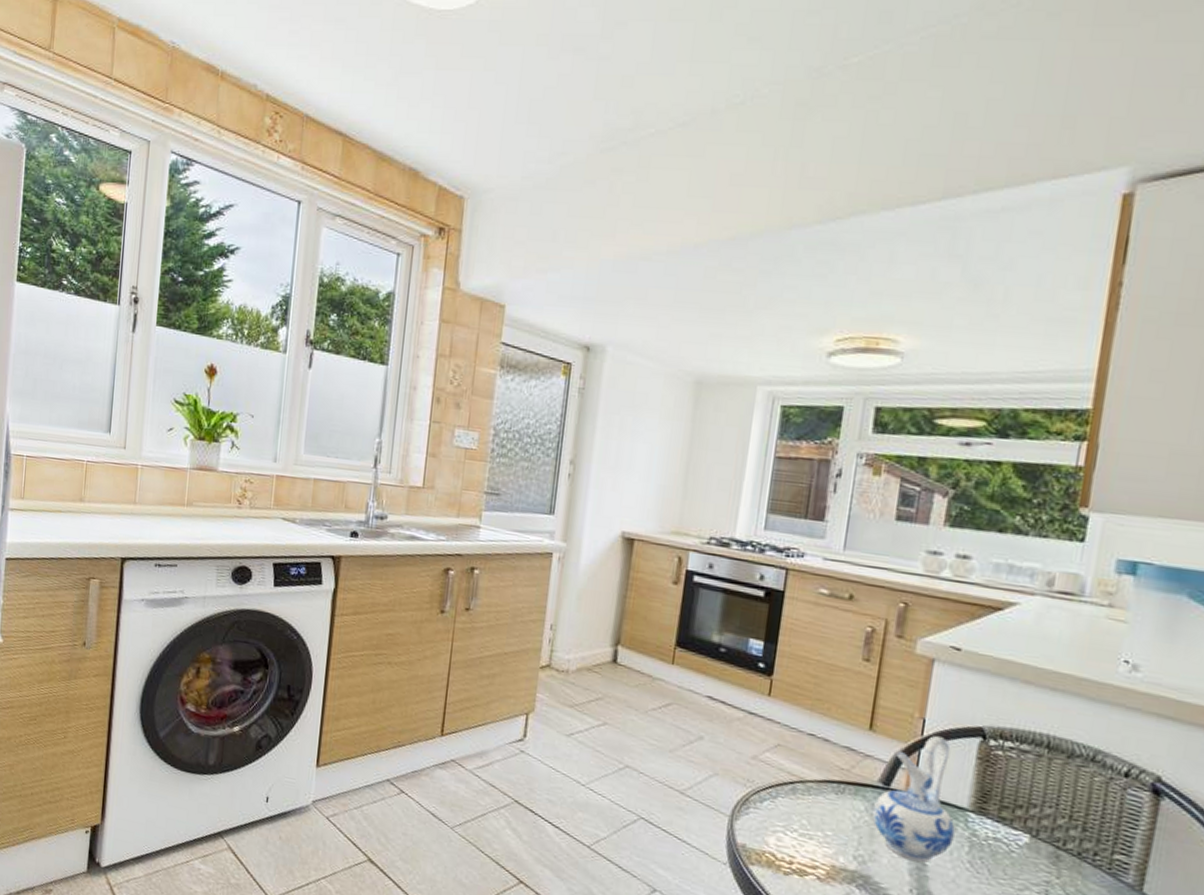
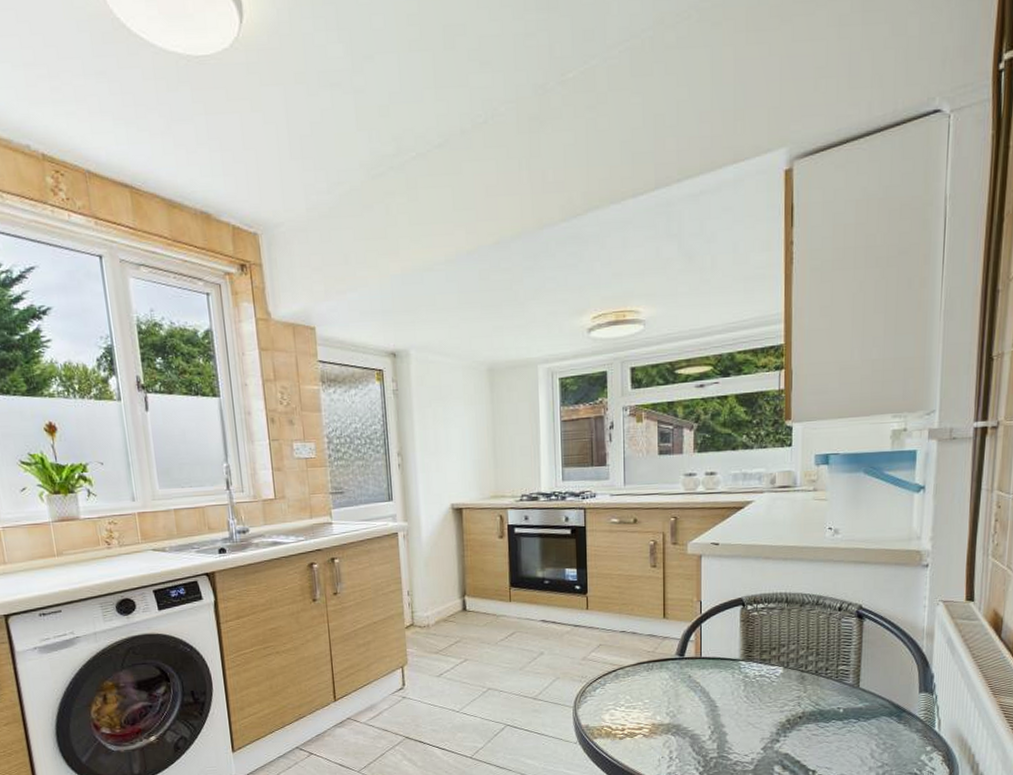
ceramic pitcher: present [873,736,955,863] -> none [675,612,733,706]

